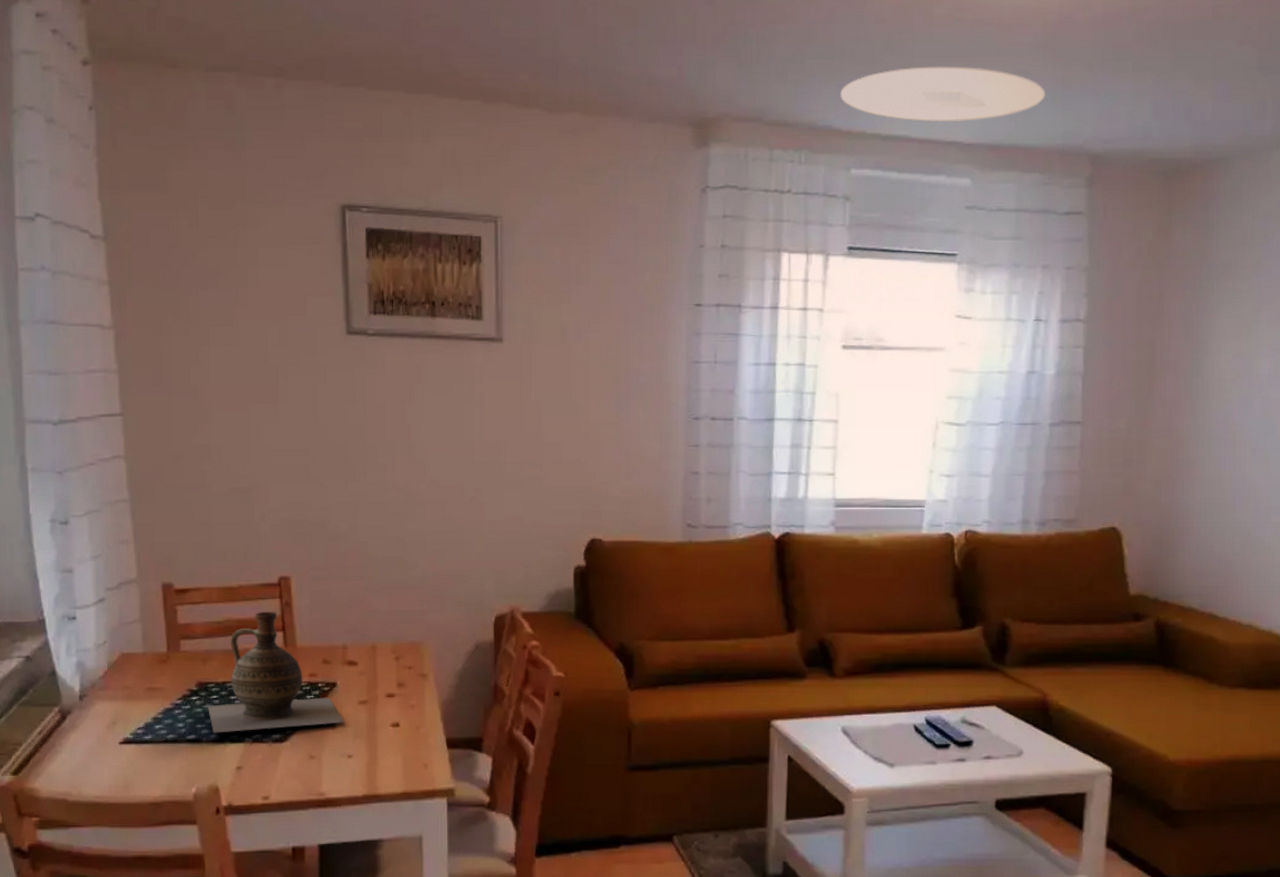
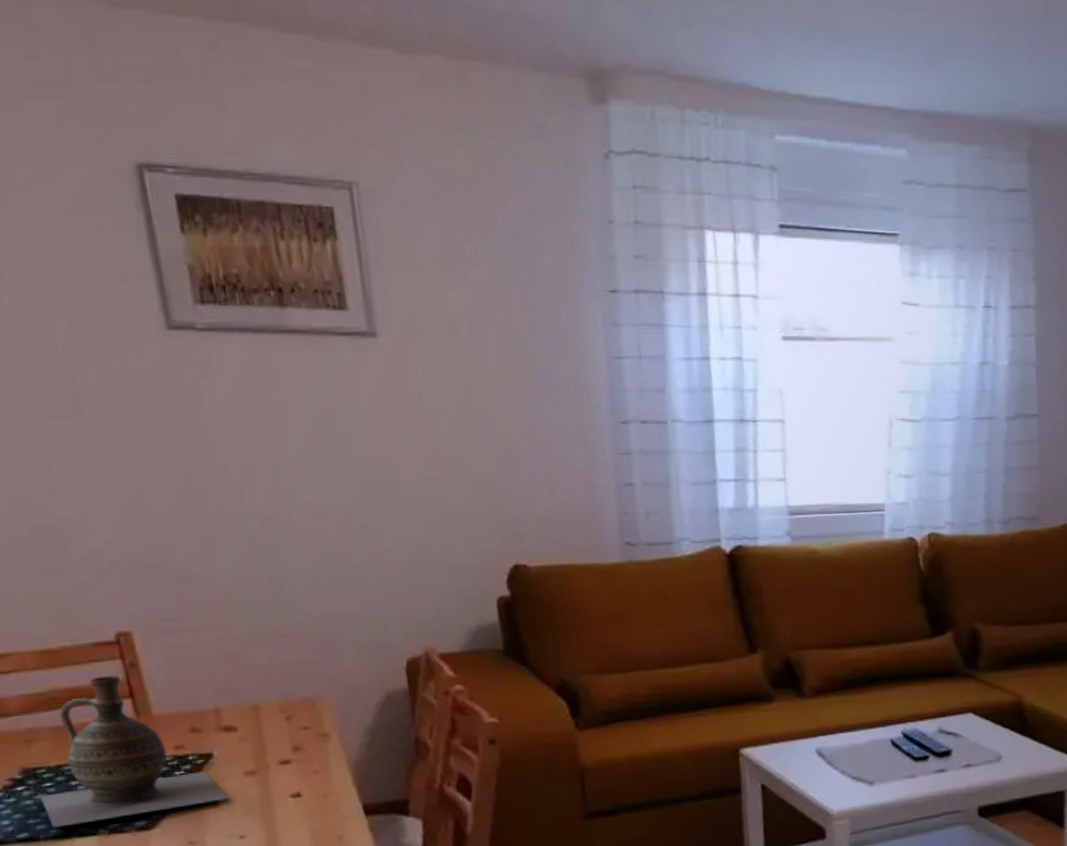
ceiling light: present [840,66,1045,123] -> none [756,19,979,85]

